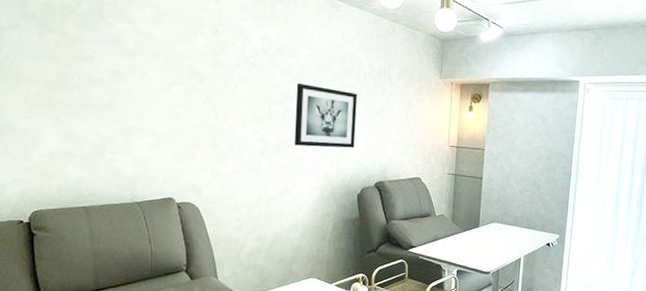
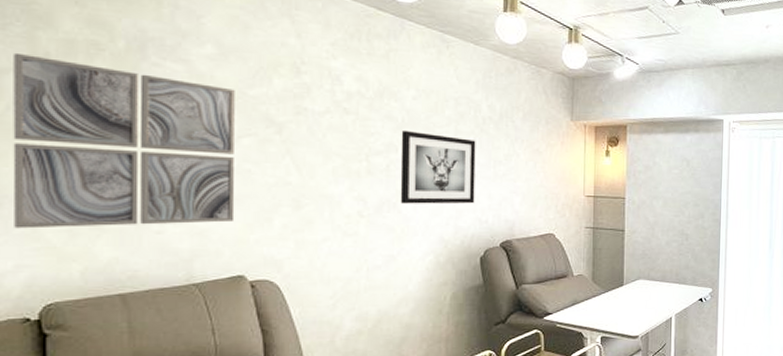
wall art: none [11,13,168,154] -> present [12,52,235,229]

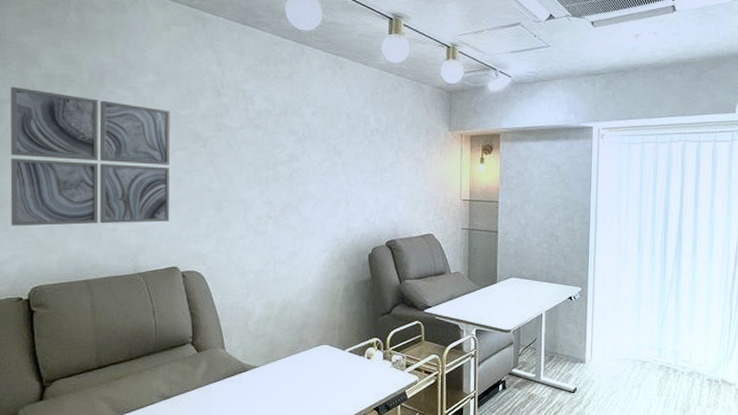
wall art: present [400,130,476,204] -> none [301,142,365,207]

